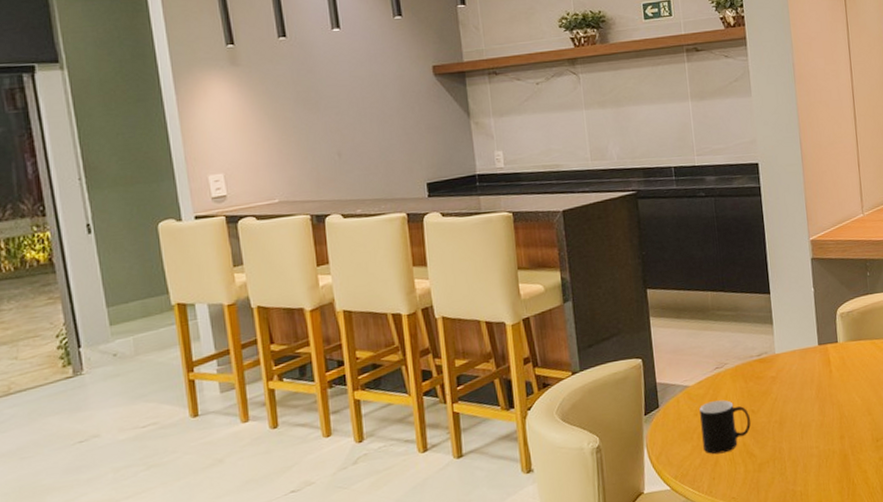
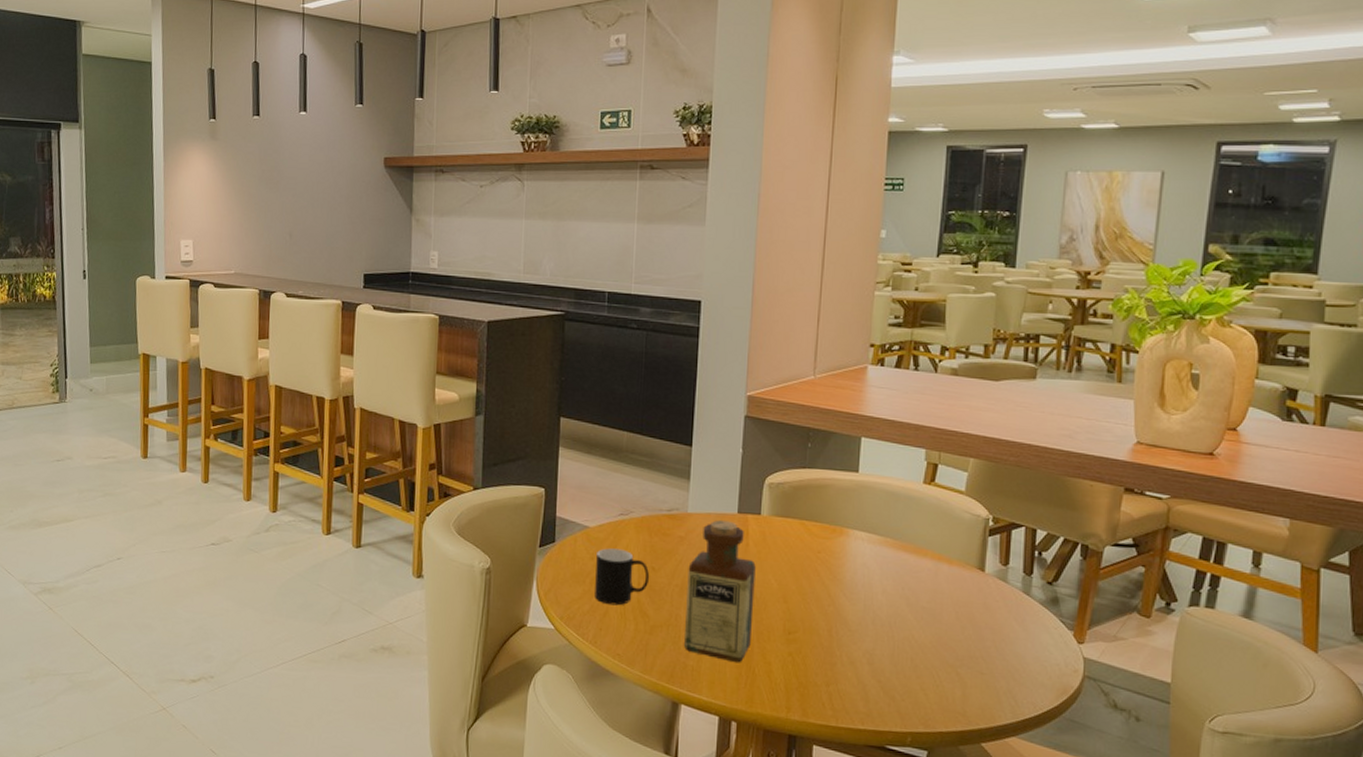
bottle: none [783,353,847,479] -> present [684,520,756,663]

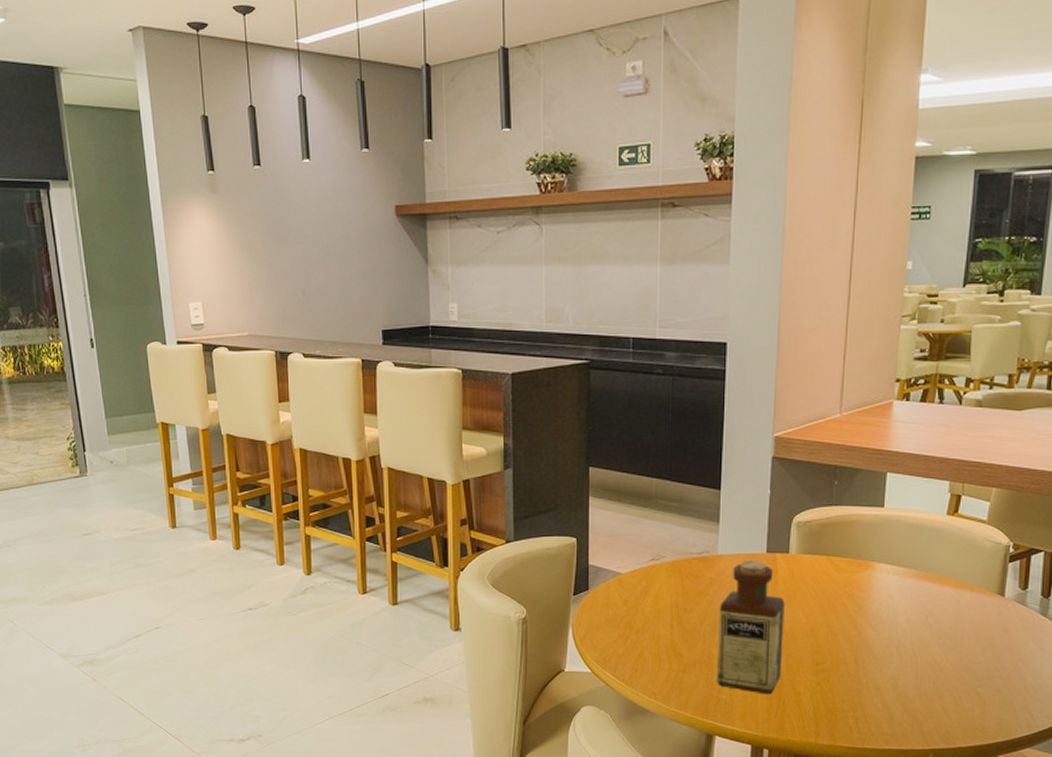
cup: present [595,548,650,606] -> none [629,593,682,647]

